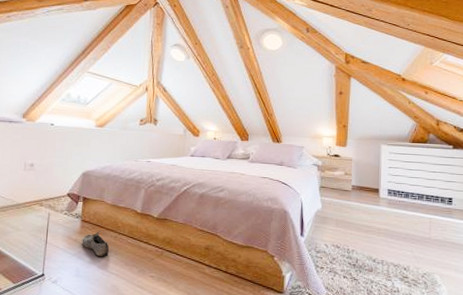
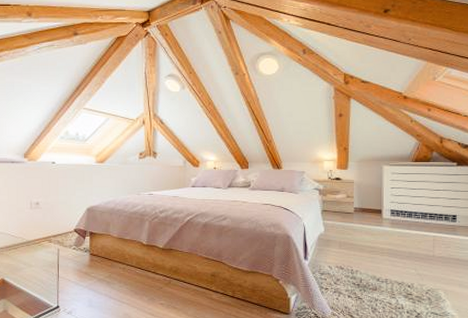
shoe: present [82,231,109,257] -> none [92,263,118,288]

